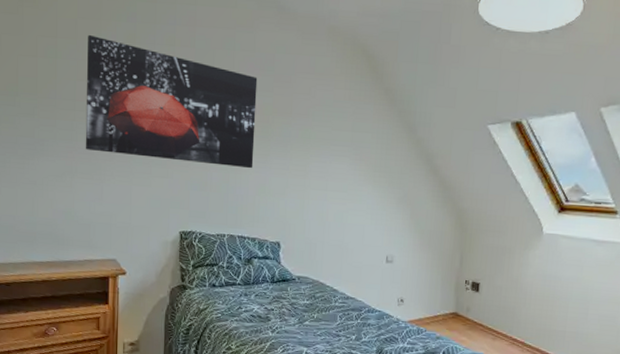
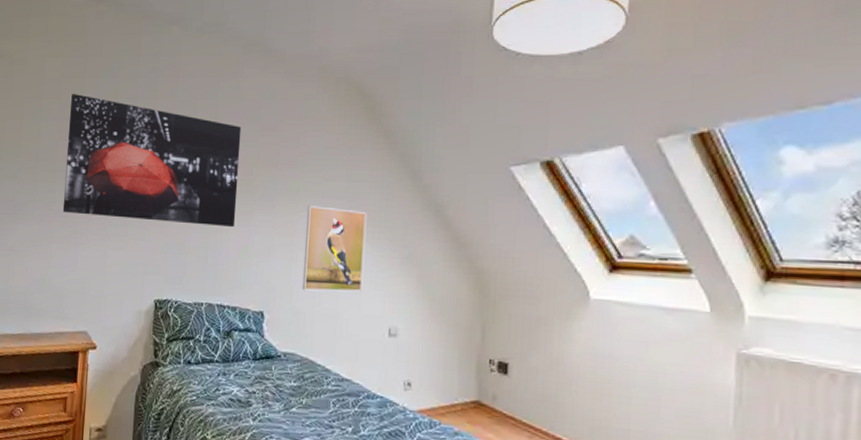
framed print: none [313,151,370,226] -> present [302,206,367,292]

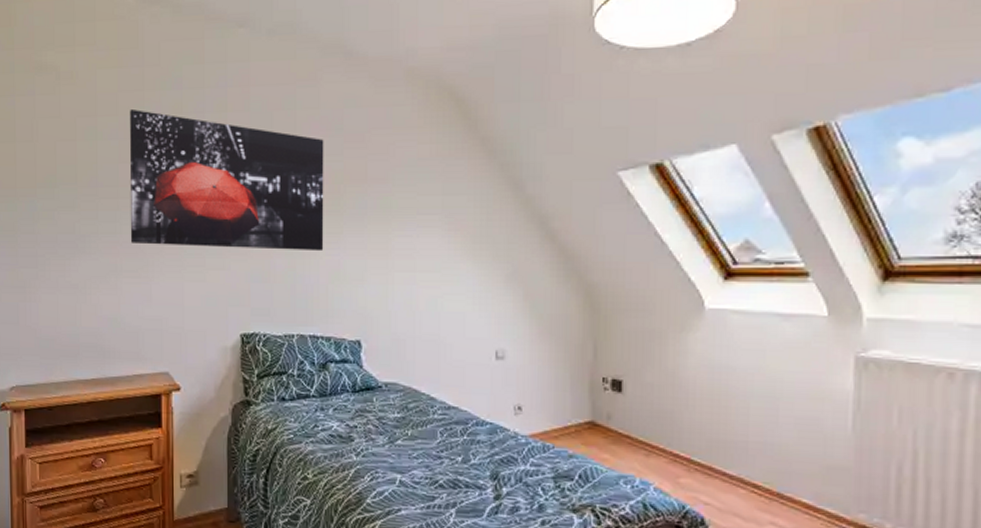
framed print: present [302,206,367,292] -> none [400,223,467,316]

